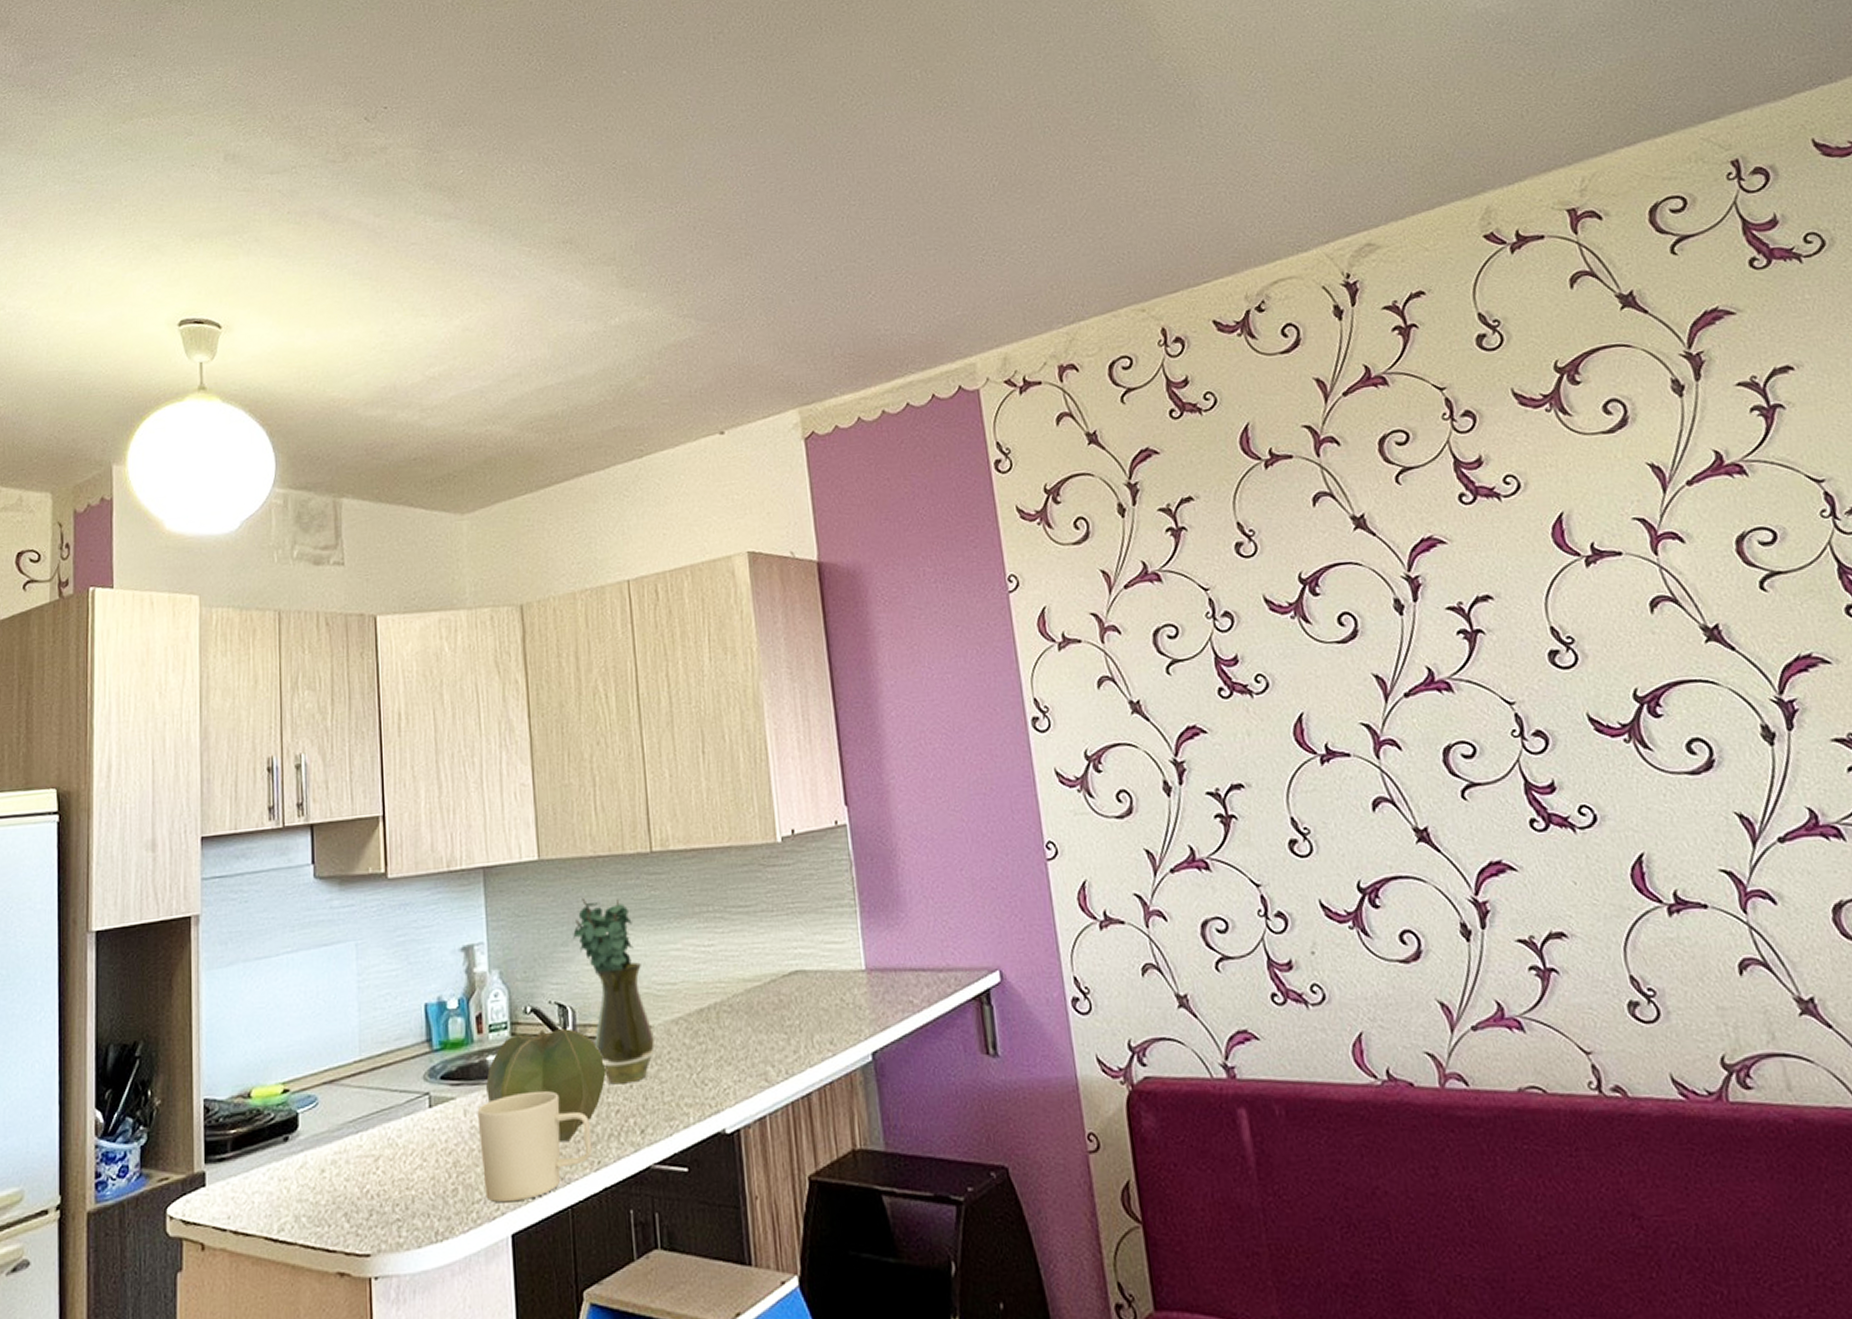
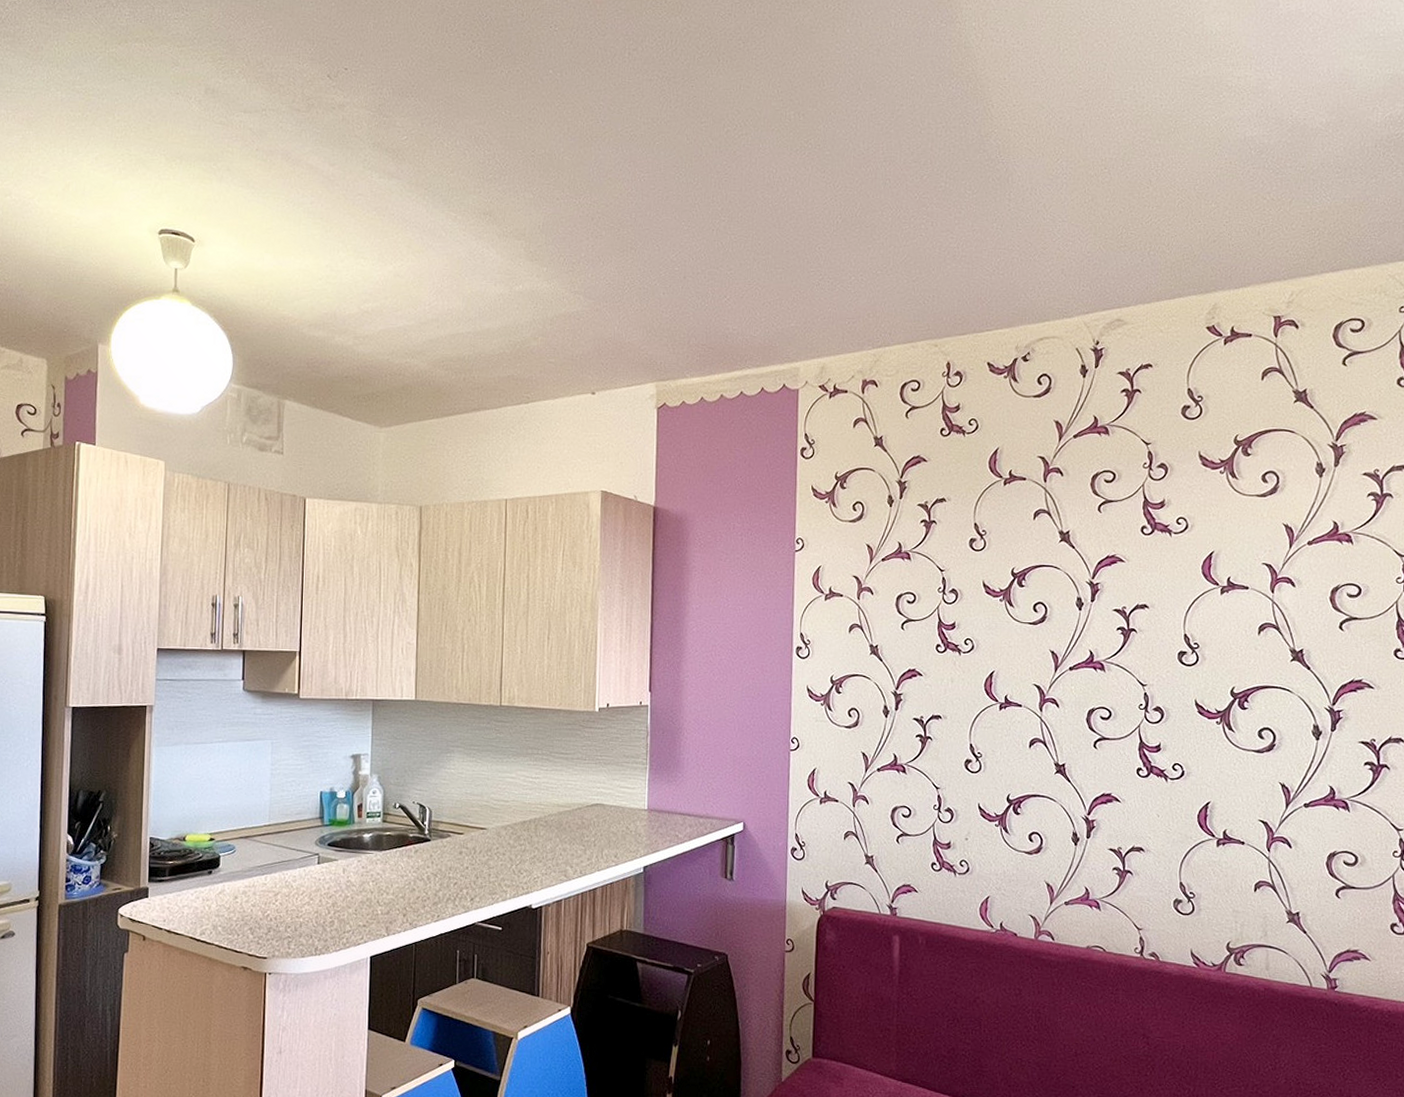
mug: present [477,1090,593,1203] -> none [352,862,435,935]
cabbage: present [486,1028,606,1141] -> none [361,821,450,899]
vase: present [573,897,655,1085] -> none [436,731,488,866]

